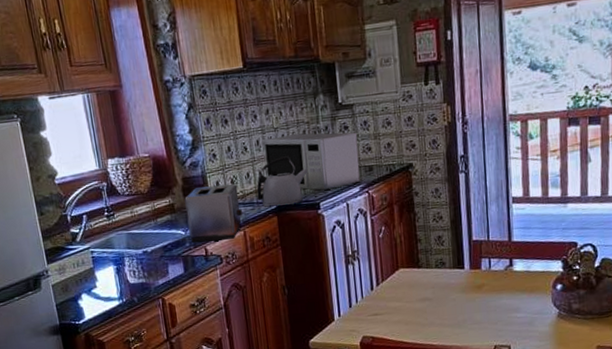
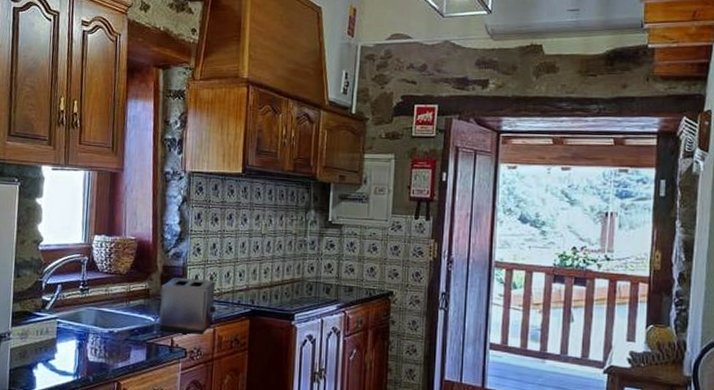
kettle: present [256,155,308,207] -> none [233,261,288,312]
microwave: present [262,132,360,191] -> none [244,242,341,303]

